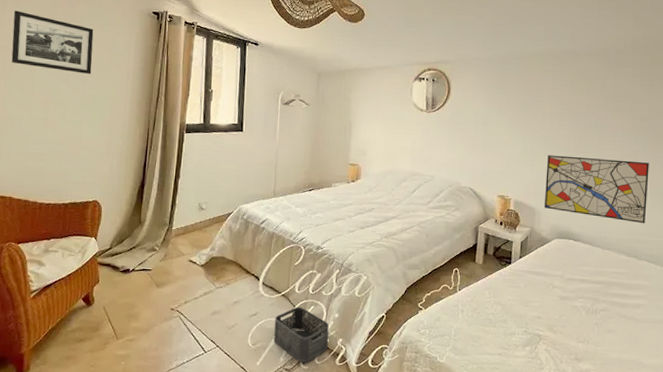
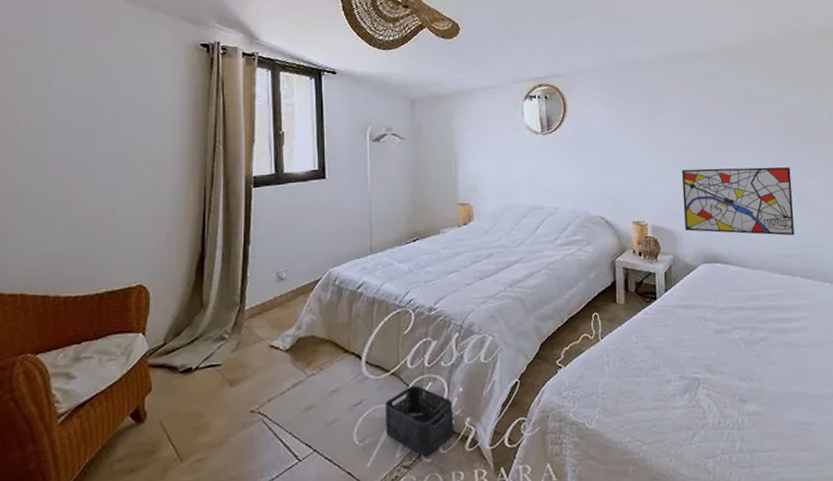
picture frame: present [11,10,94,75] -> none [15,55,126,127]

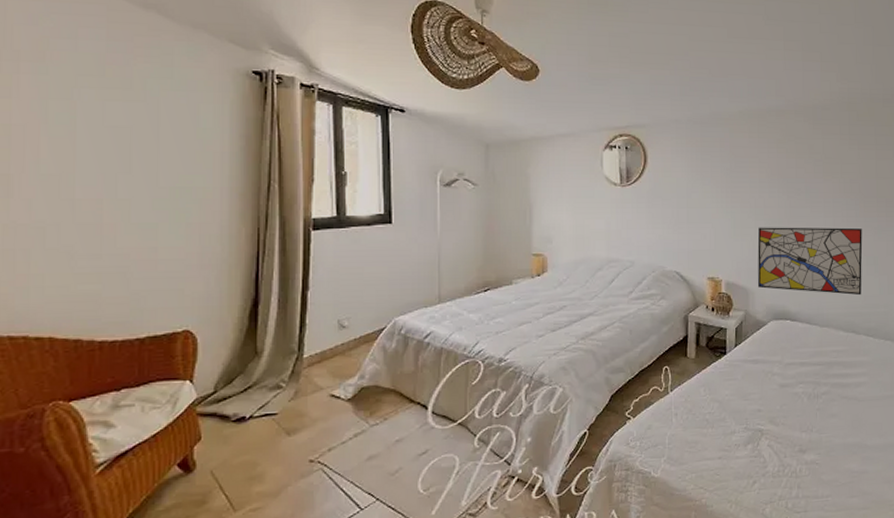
storage bin: present [385,385,455,455] -> none [452,435,522,503]

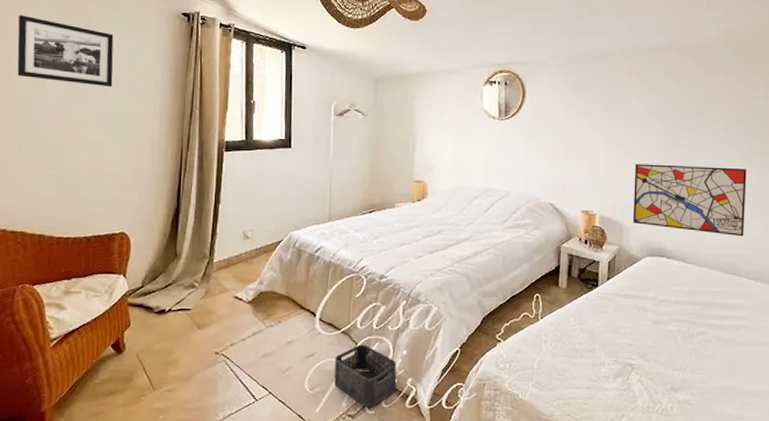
picture frame: none [33,72,166,159] -> present [17,15,114,88]
storage bin: none [452,435,522,503] -> present [334,344,397,407]

